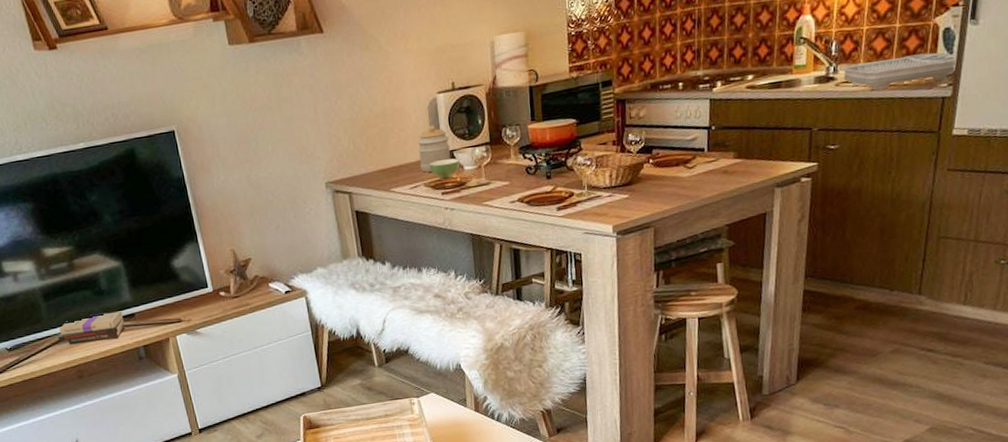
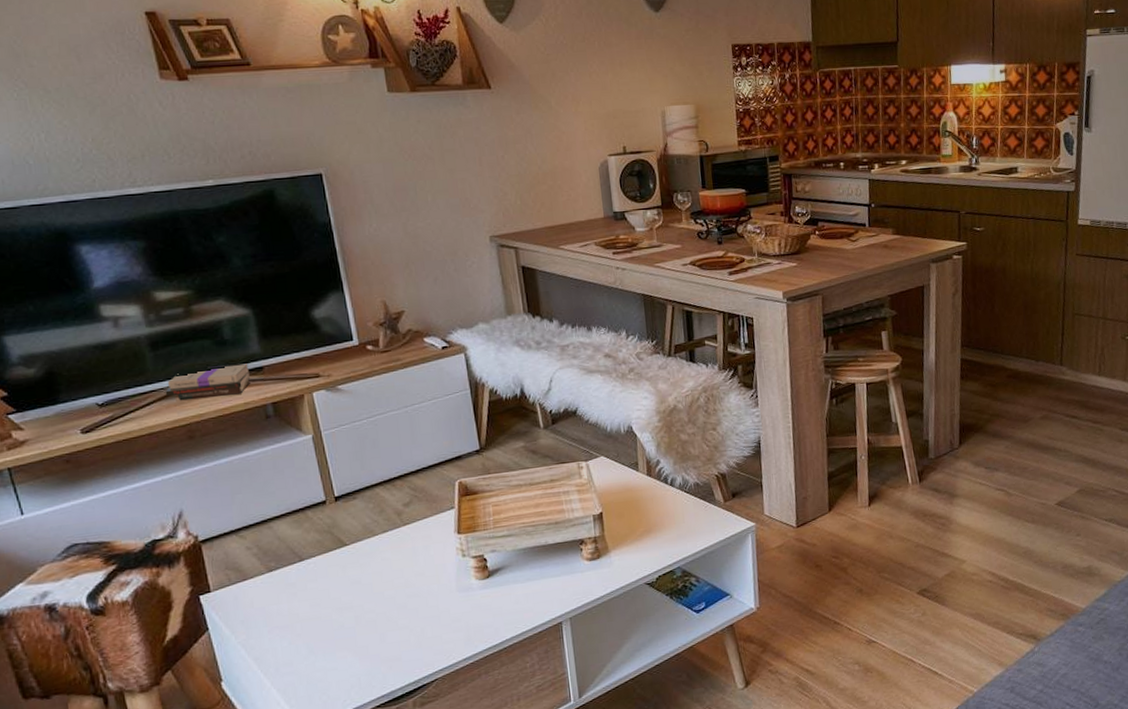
jar: present [418,125,451,173] -> none [588,186,622,232]
bowl: present [429,158,460,182] -> none [599,219,632,241]
dish rack: present [840,52,956,91] -> none [981,152,1076,182]

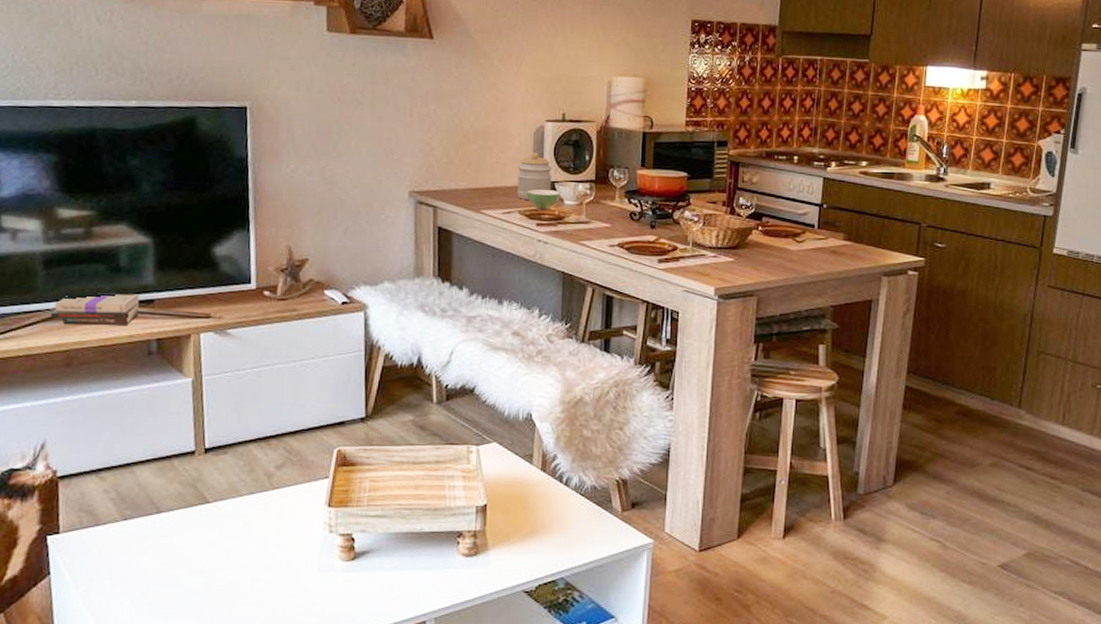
jar: none [588,186,622,232] -> present [517,152,552,200]
bowl: none [599,219,632,241] -> present [526,188,561,212]

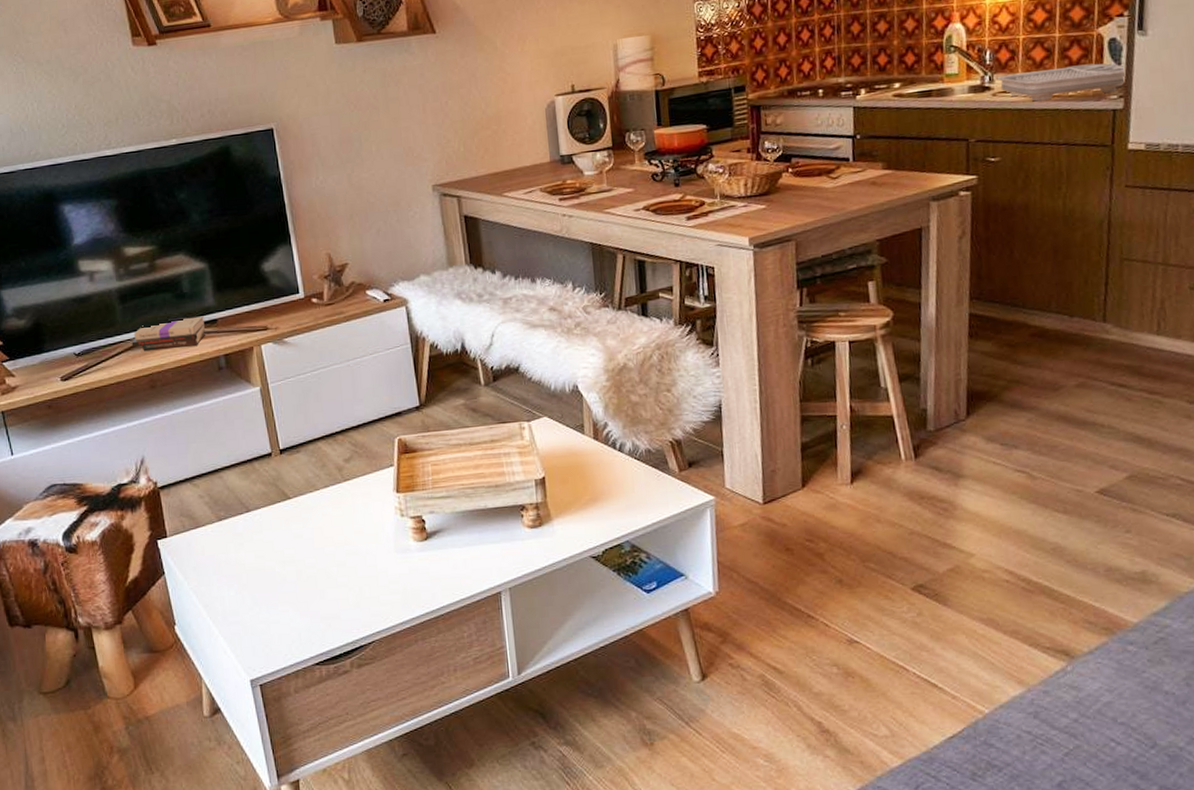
jar: present [517,152,552,200] -> none [534,128,569,177]
bowl: present [526,188,561,212] -> none [545,163,580,187]
dish rack: none [950,169,1057,201] -> present [996,63,1125,102]

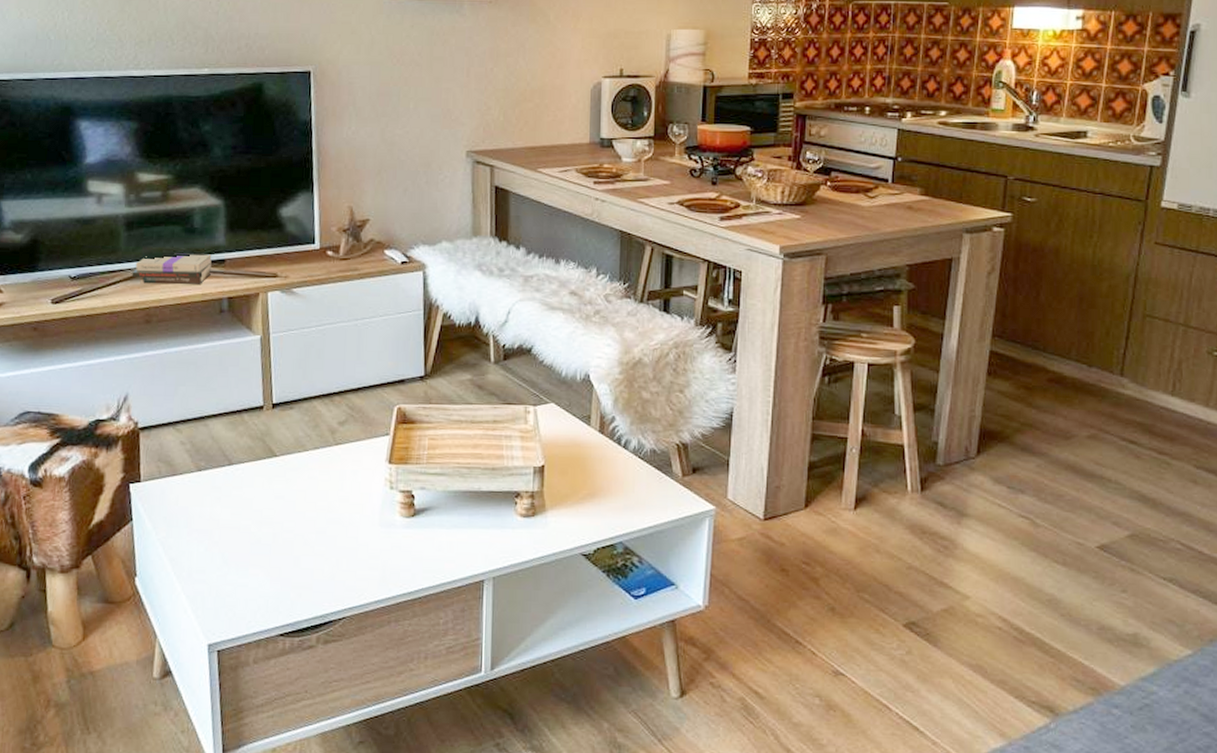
dish rack: present [996,63,1125,102] -> none [1041,117,1166,149]

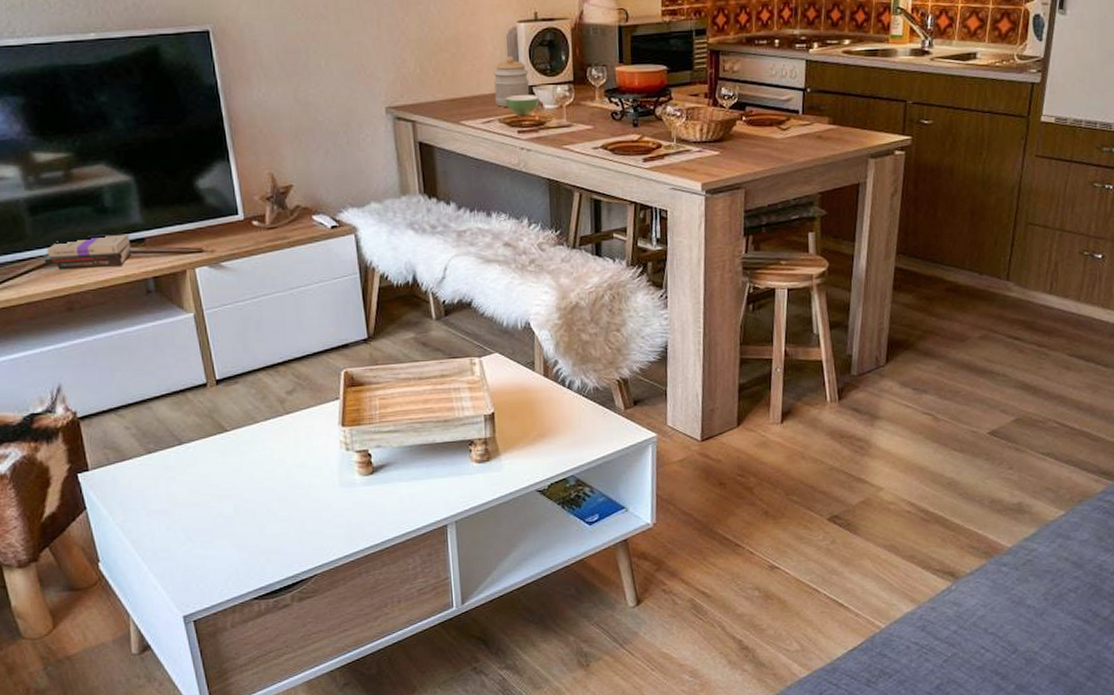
jar: none [574,109,610,157] -> present [494,56,530,107]
bowl: none [583,146,619,170] -> present [505,94,540,119]

